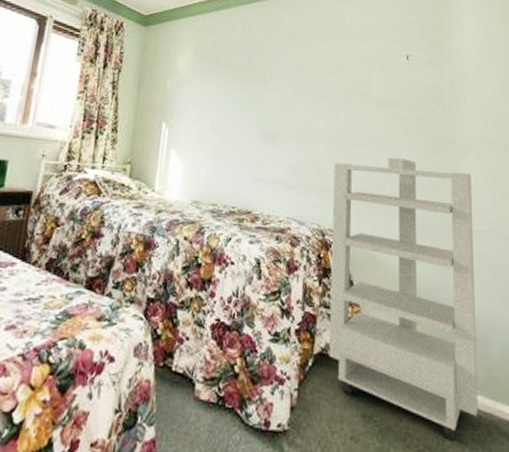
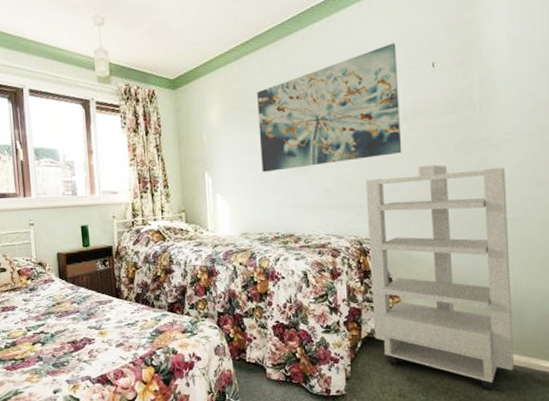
wall art: none [226,28,375,140] -> present [257,43,402,173]

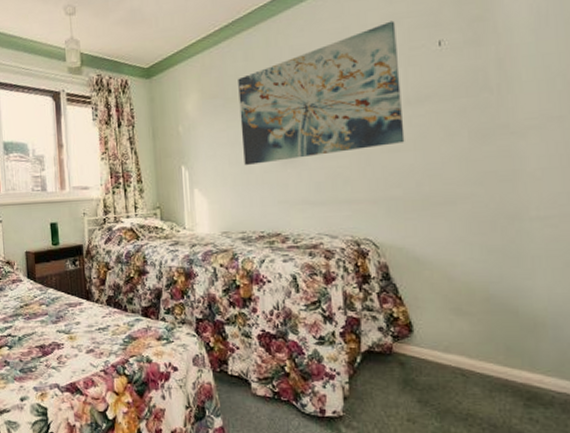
storage cabinet: present [365,165,514,390] -> none [362,155,550,419]

